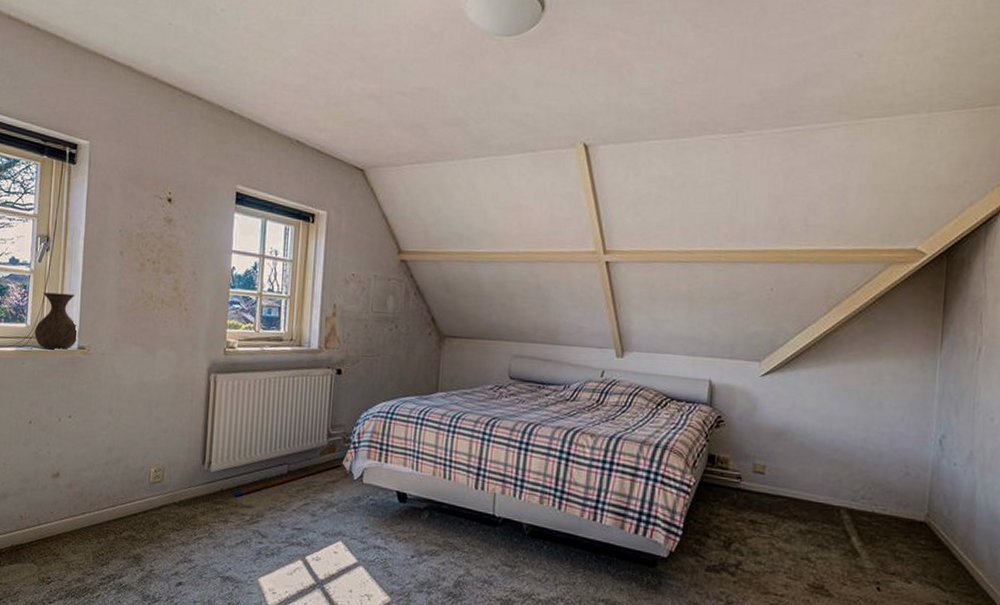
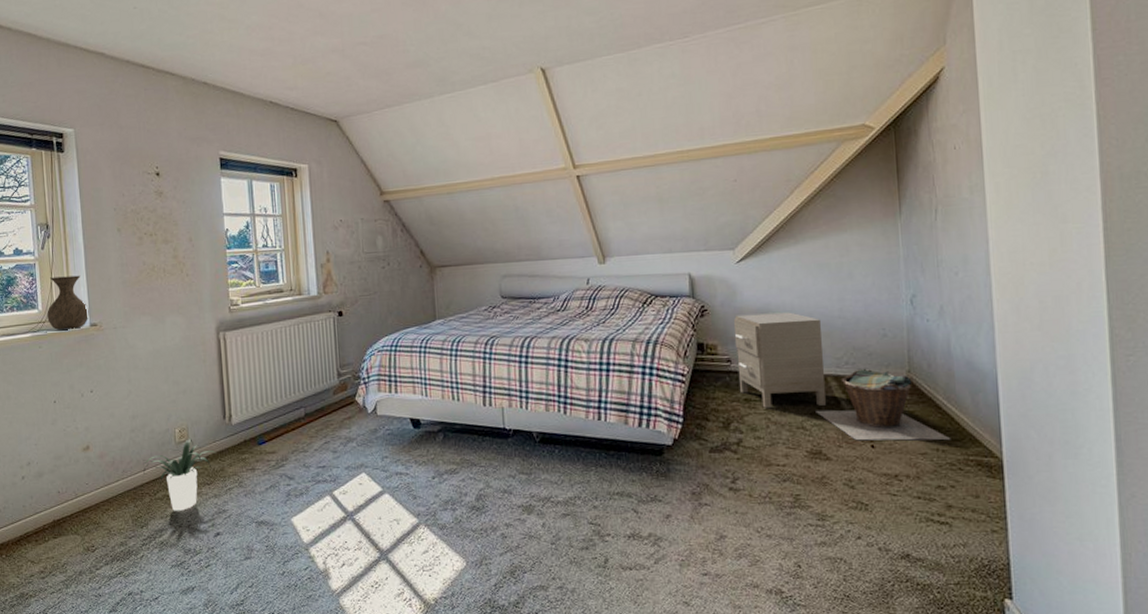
potted plant: none [112,480,193,554] -> present [143,439,220,511]
nightstand: none [746,431,841,539] -> present [733,312,827,408]
laundry basket: none [823,505,963,594] -> present [816,368,951,441]

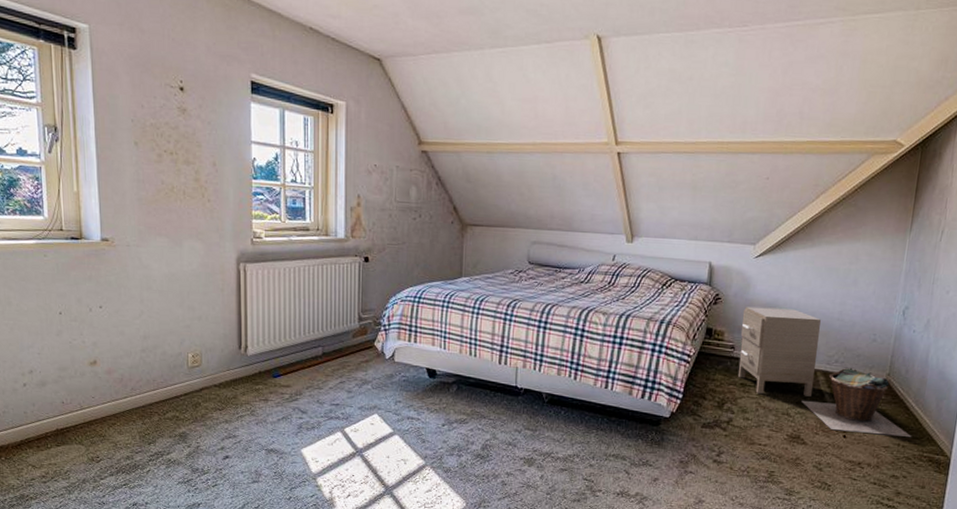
vase: present [47,275,89,331] -> none [53,184,101,242]
potted plant: present [143,439,220,511] -> none [153,364,233,432]

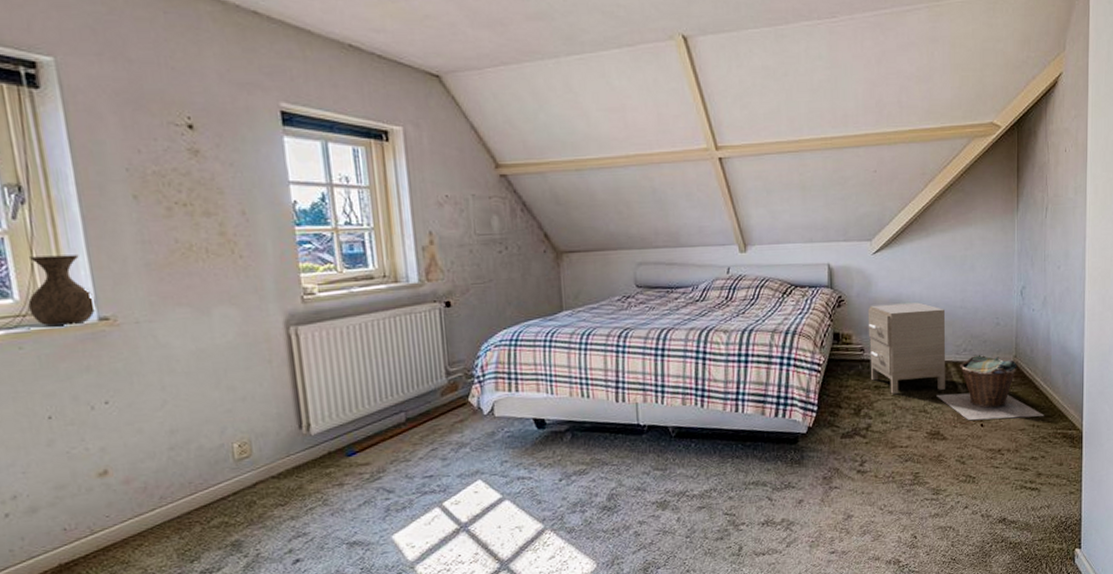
vase: none [53,184,101,242] -> present [28,254,97,327]

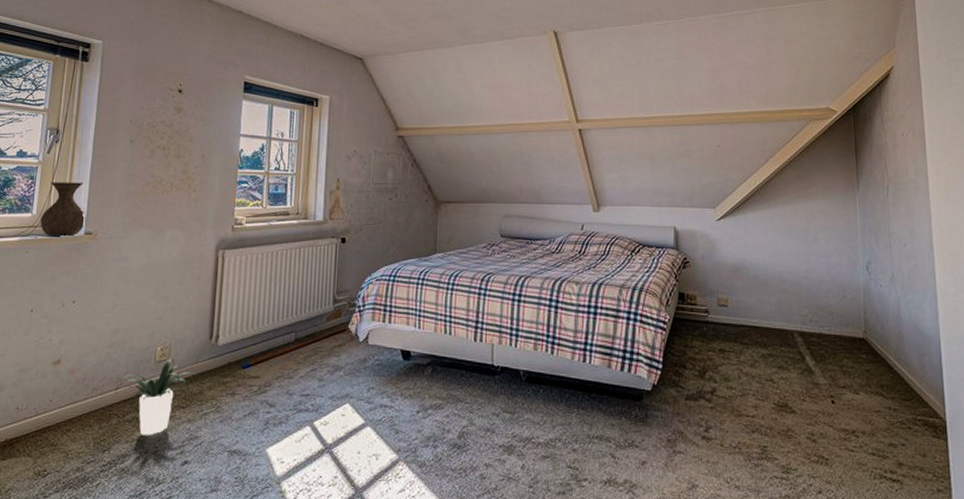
potted plant: none [189,454,297,539] -> present [115,358,200,435]
nightstand: present [867,302,946,394] -> none [712,269,793,360]
laundry basket: present [936,354,1045,421] -> none [783,326,902,400]

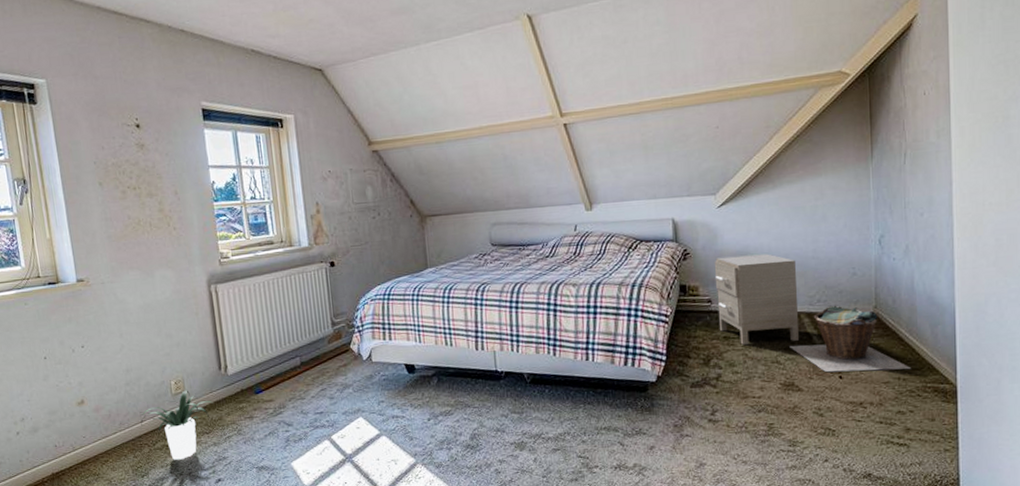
vase: present [40,182,86,237] -> none [30,231,75,287]
nightstand: none [712,269,793,360] -> present [714,254,800,345]
laundry basket: none [783,326,902,400] -> present [789,305,912,373]

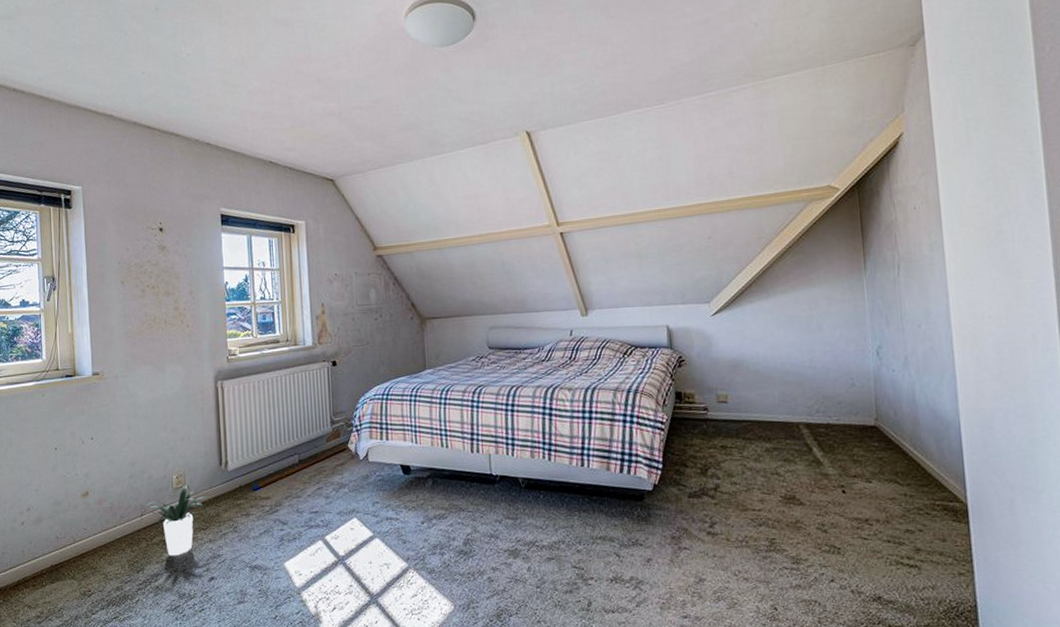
nightstand: present [714,254,800,345] -> none [709,362,800,455]
laundry basket: present [789,305,912,373] -> none [789,416,918,486]

